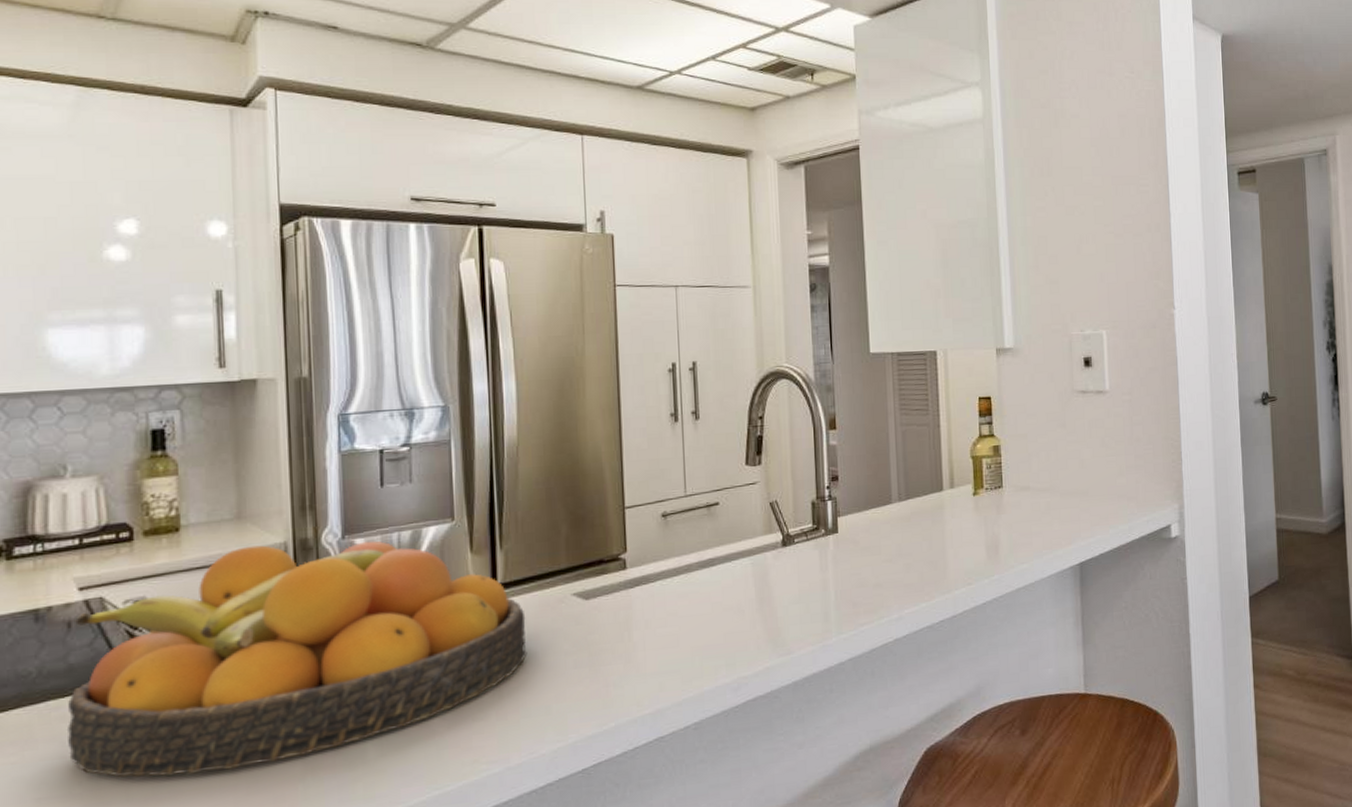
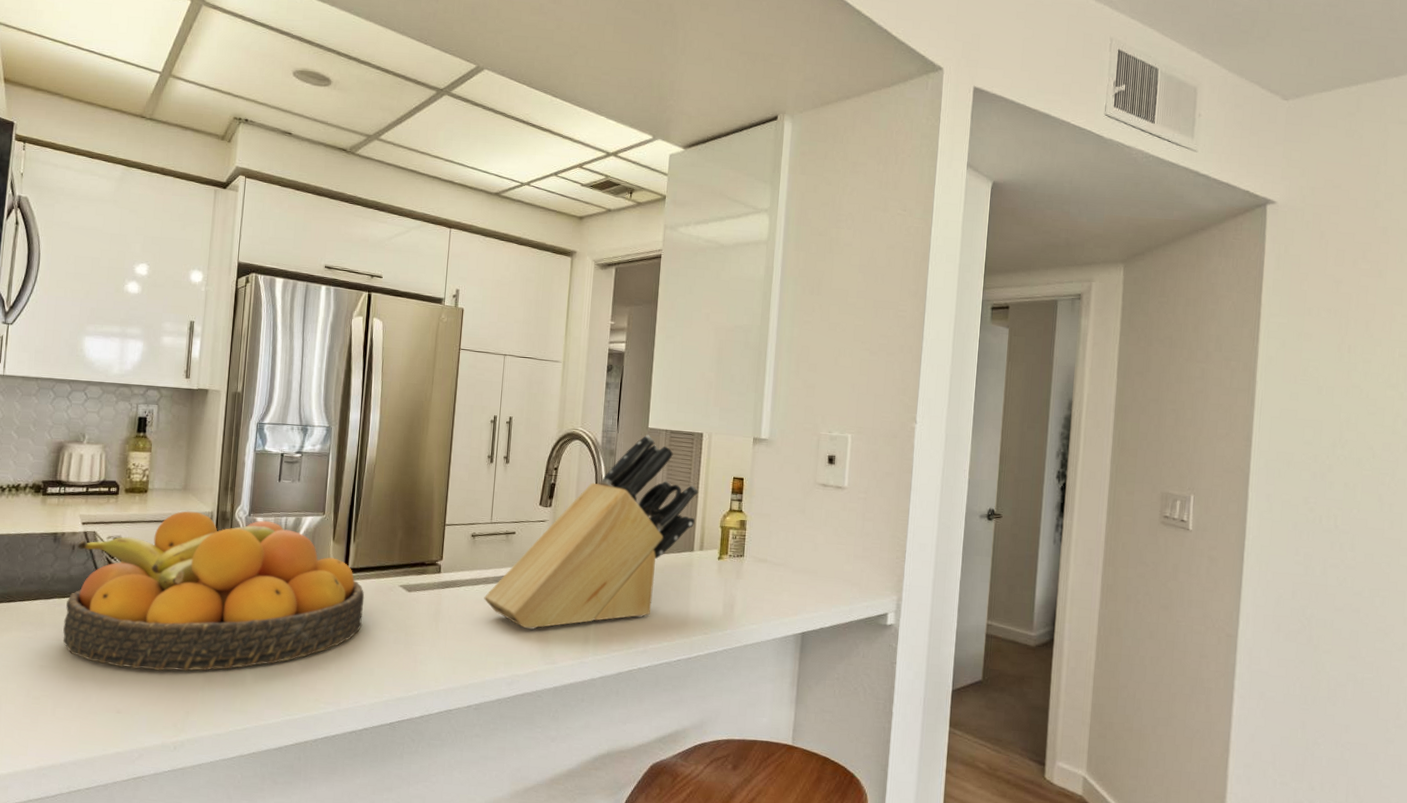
knife block: none [688,361,941,618] -> present [484,434,699,630]

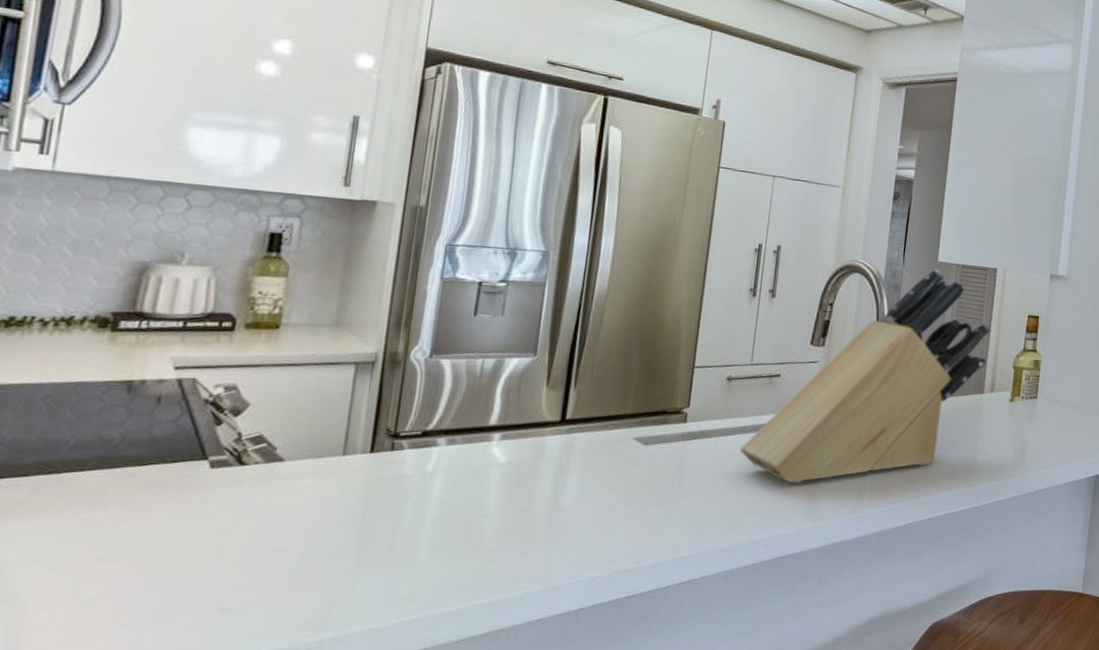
fruit bowl: present [63,511,365,672] -> none [136,351,587,554]

